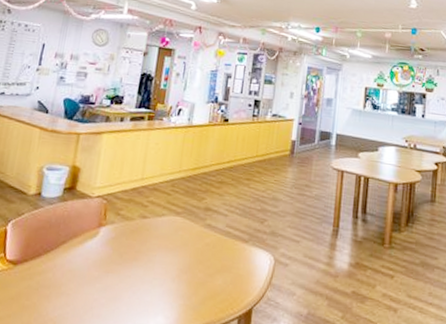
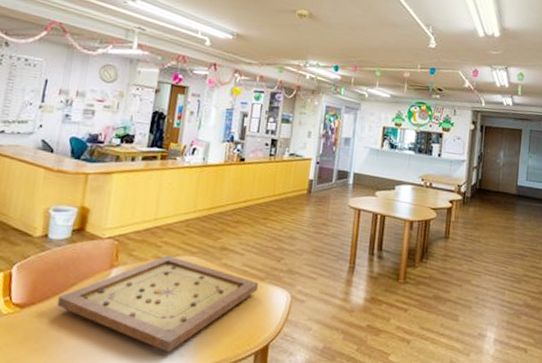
gameboard: none [47,215,243,314] -> present [56,255,259,353]

